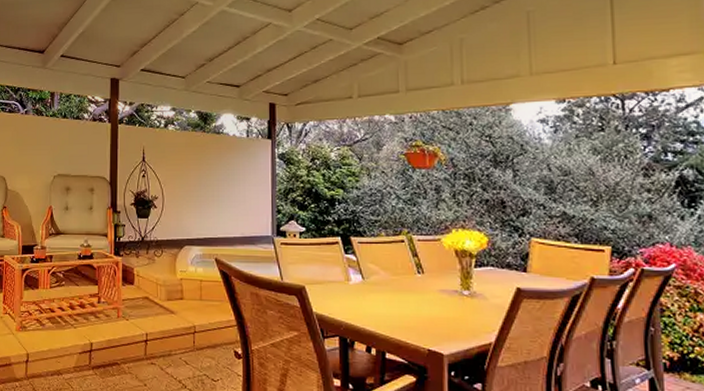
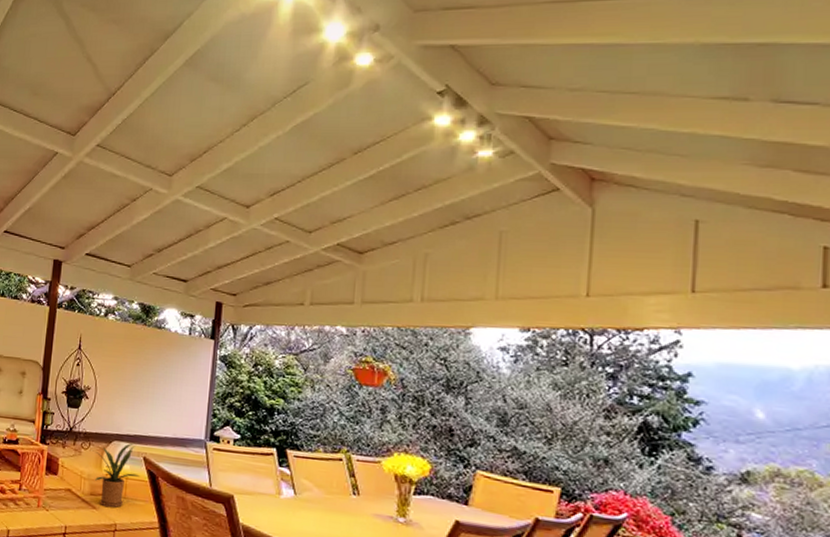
house plant: none [163,245,213,311] -> present [90,442,140,508]

